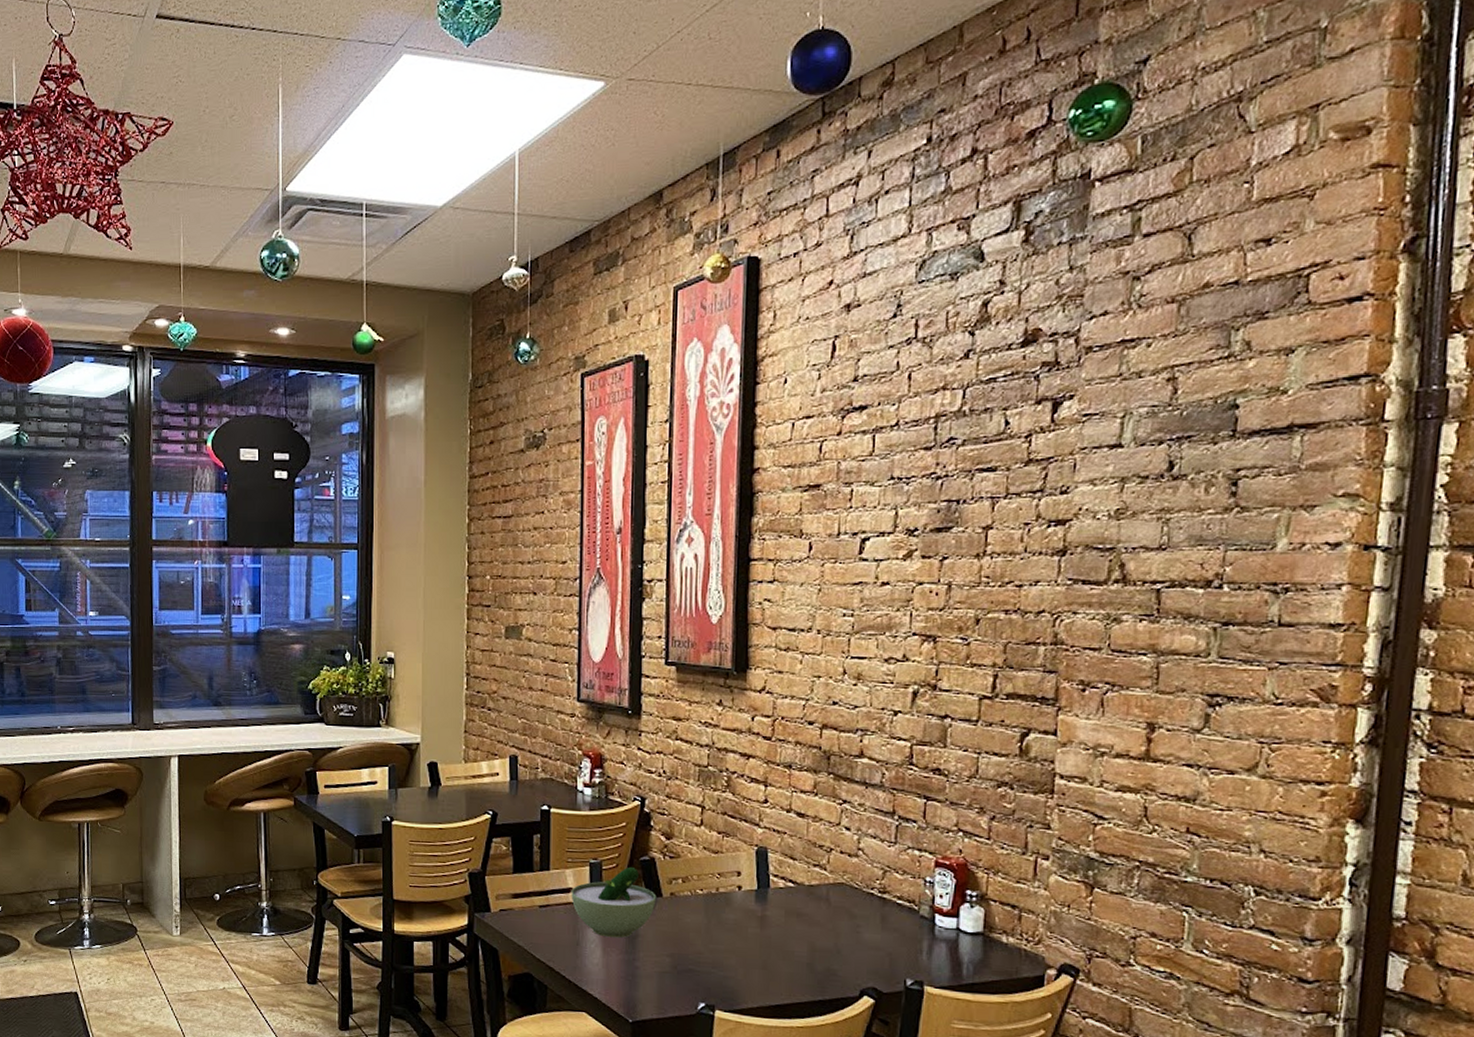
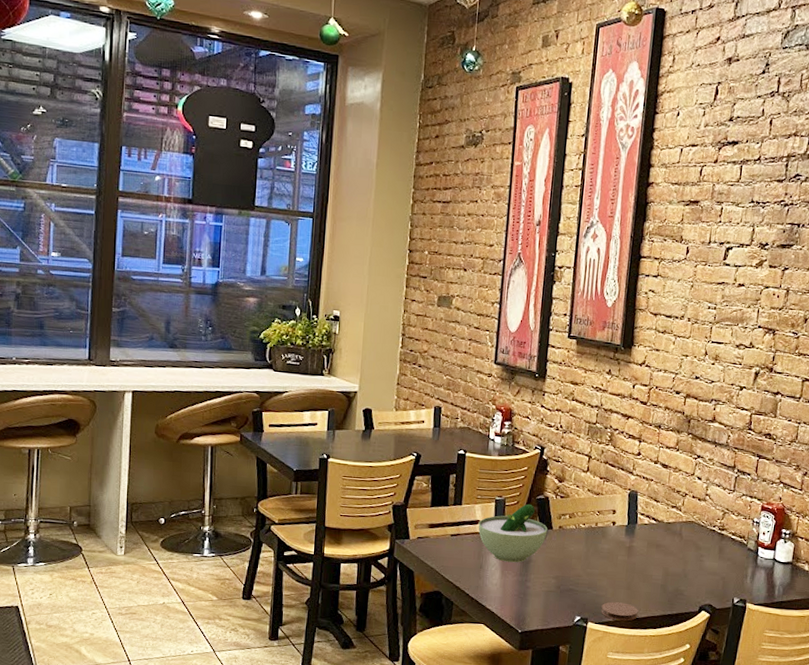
coaster: none [731,984,779,1009] -> present [601,602,639,621]

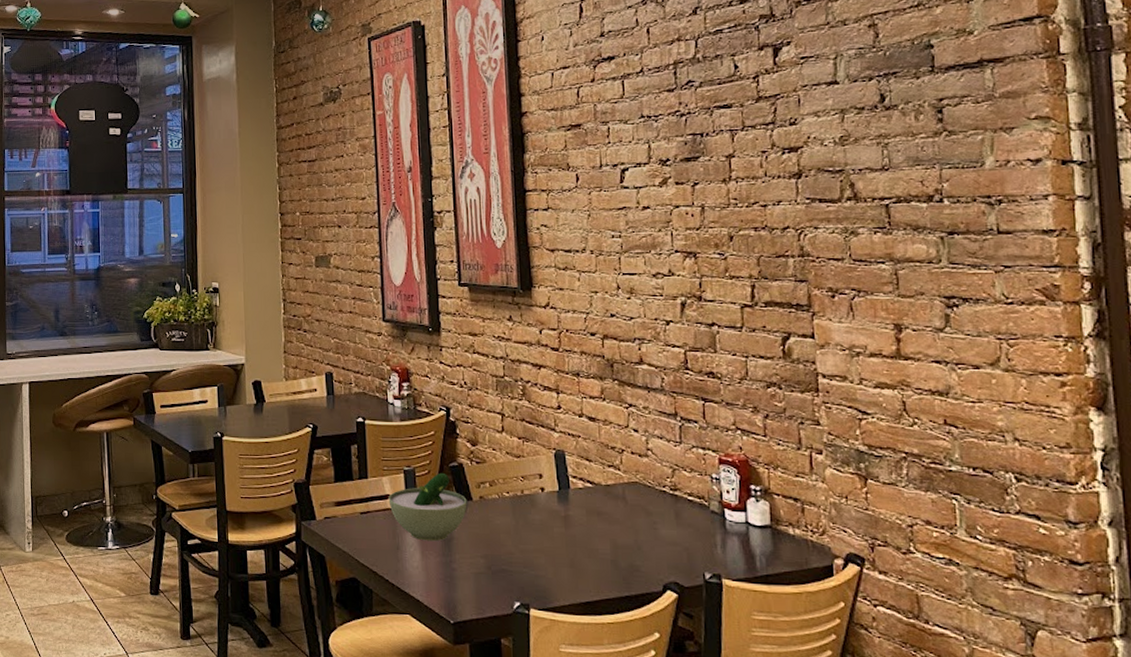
coaster: present [601,602,639,621] -> none [543,583,589,606]

